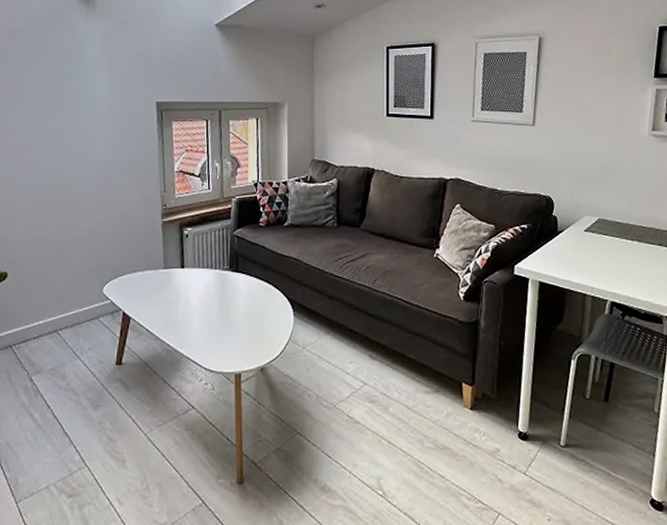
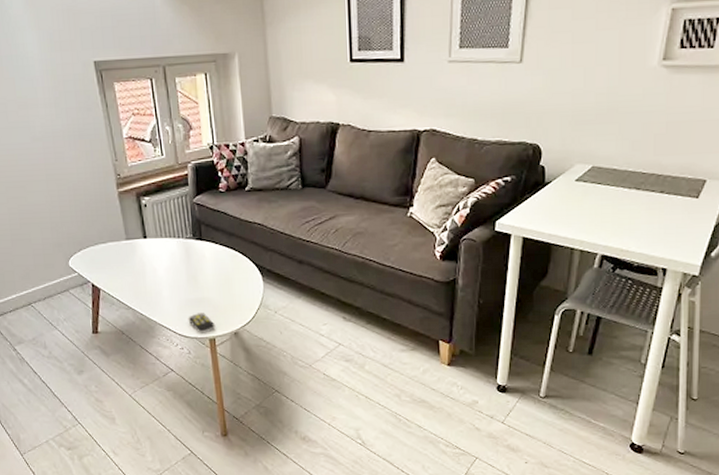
remote control: none [215,346,243,368] -> present [188,313,216,333]

